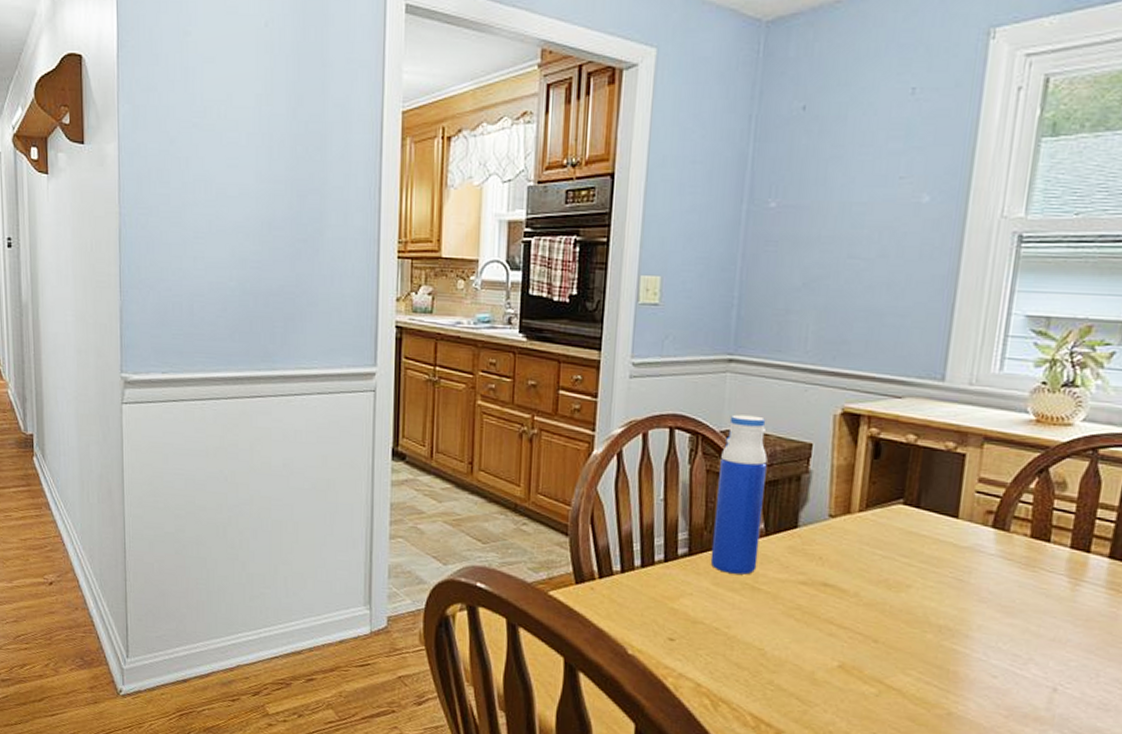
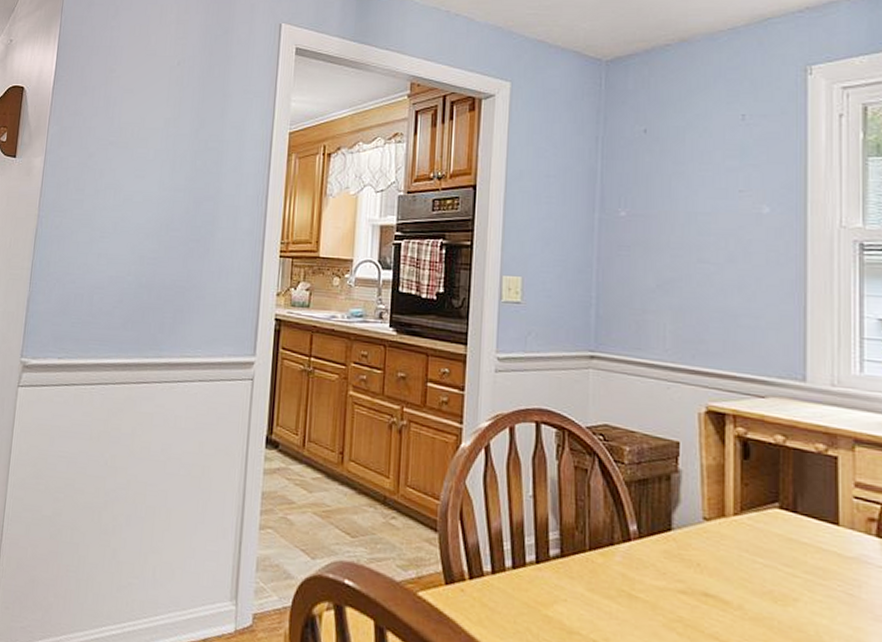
water bottle: present [710,414,768,575] -> none [583,410,635,581]

